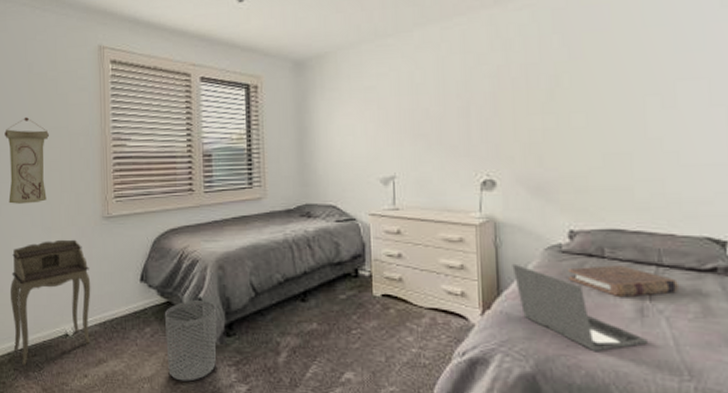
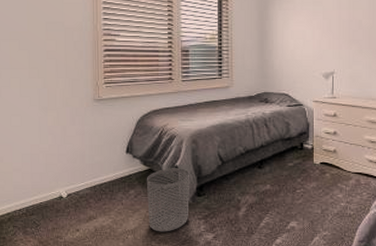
wall scroll: present [5,117,49,204] -> none [4,12,46,87]
desk: present [9,239,91,365] -> none [9,118,83,223]

